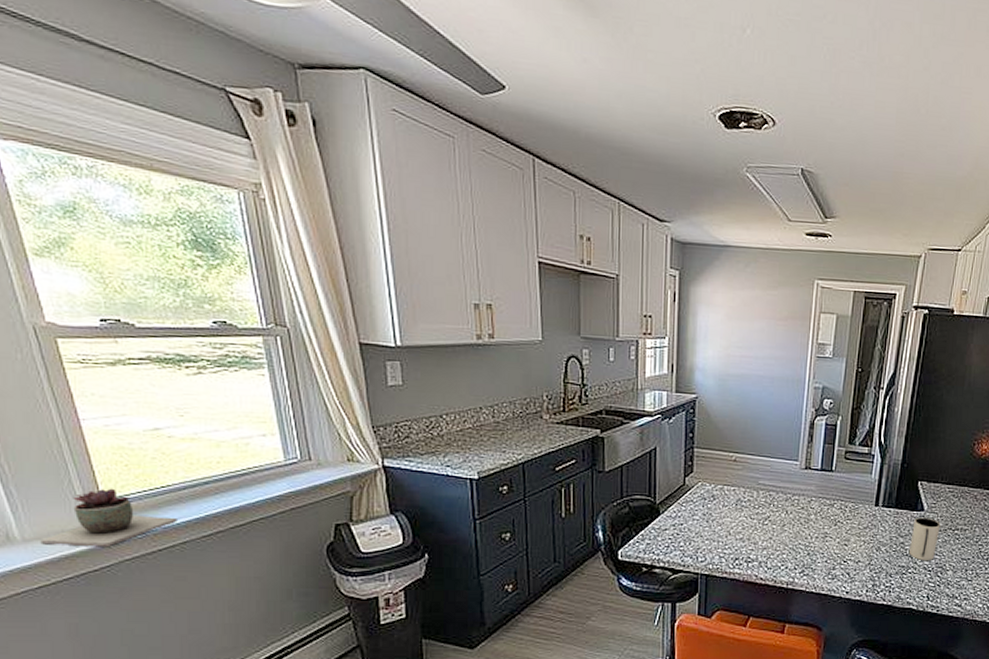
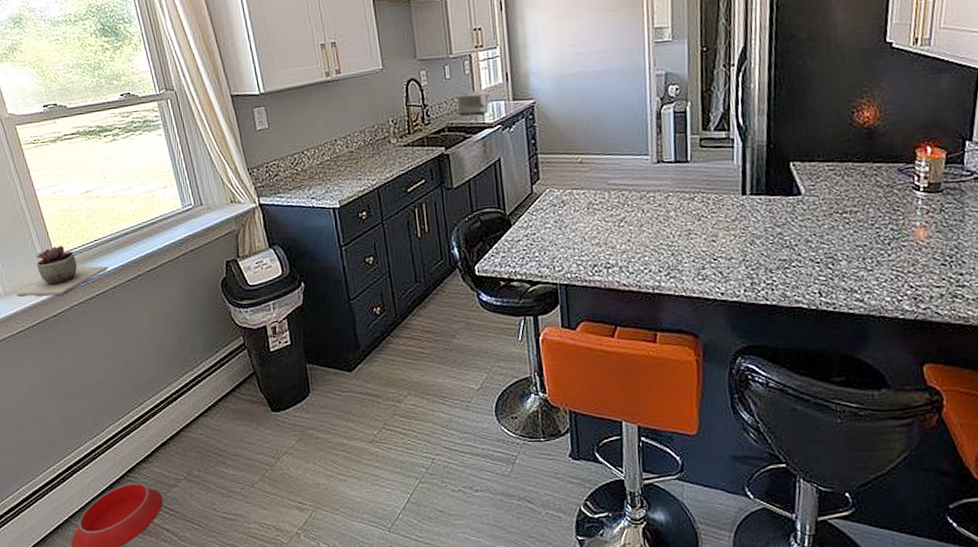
toaster: none [617,376,653,402] -> present [456,90,490,116]
mug: present [908,517,940,561] -> none [789,202,824,252]

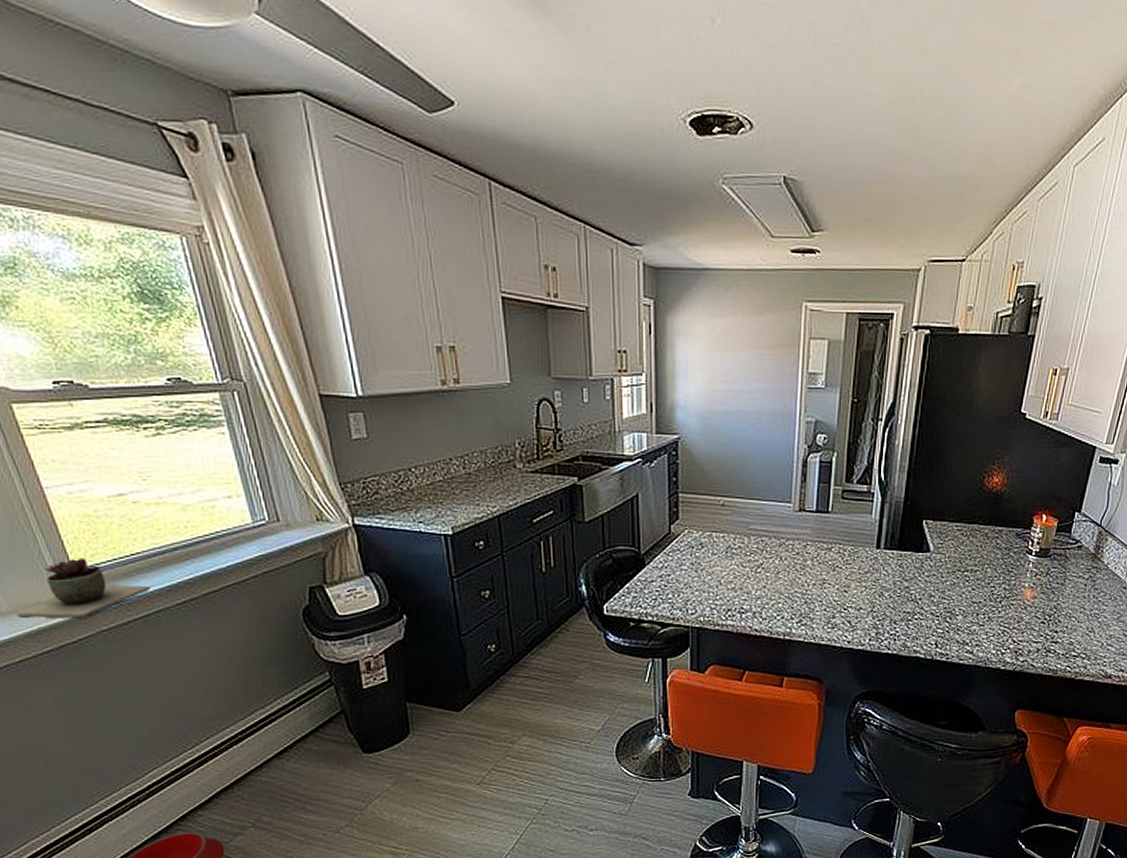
toaster: present [456,90,490,116] -> none [593,419,631,445]

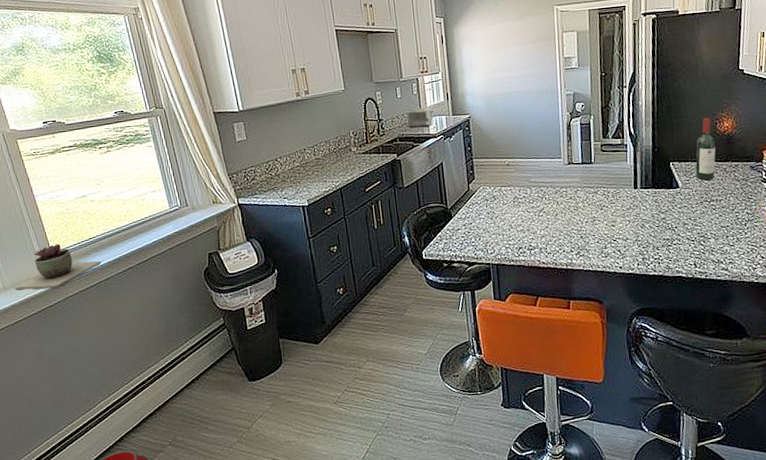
toaster: none [593,419,631,445] -> present [406,107,434,128]
wine bottle: none [951,468,981,546] -> present [695,117,716,181]

